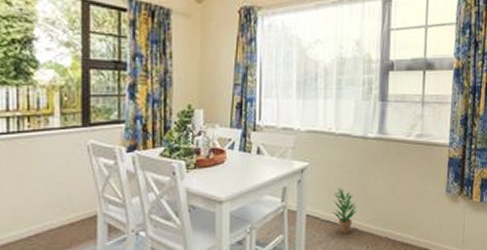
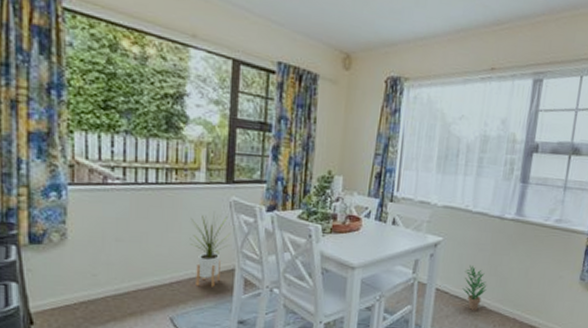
house plant: none [46,158,91,238] -> present [190,212,231,287]

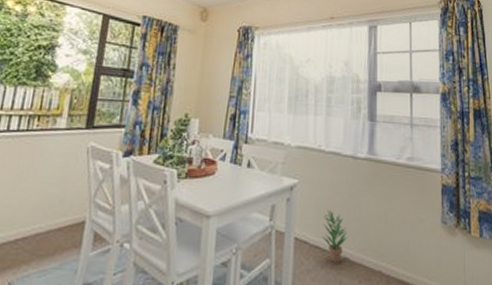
house plant: present [190,212,231,287] -> none [42,159,86,244]

